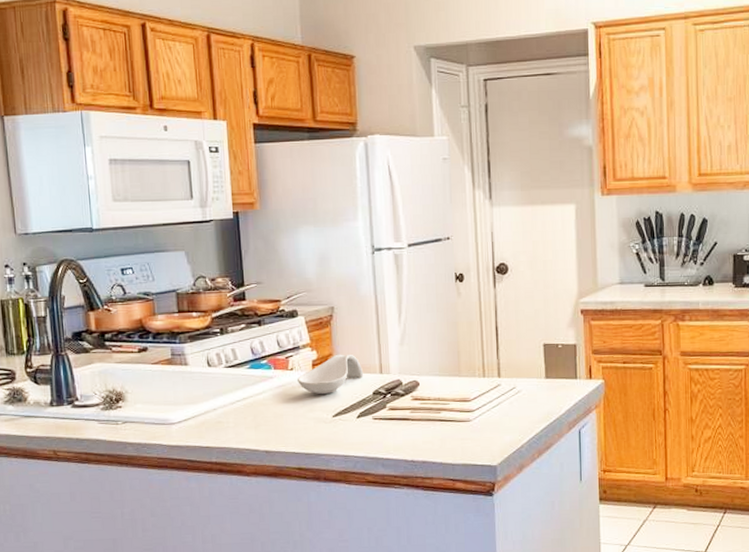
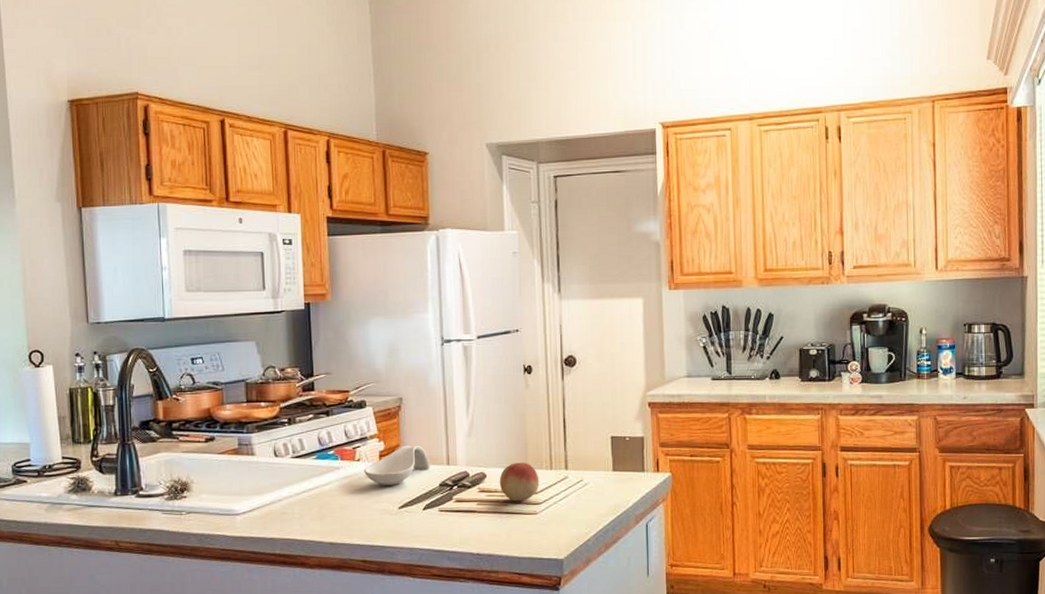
fruit: none [432,370,472,409] -> present [499,462,540,502]

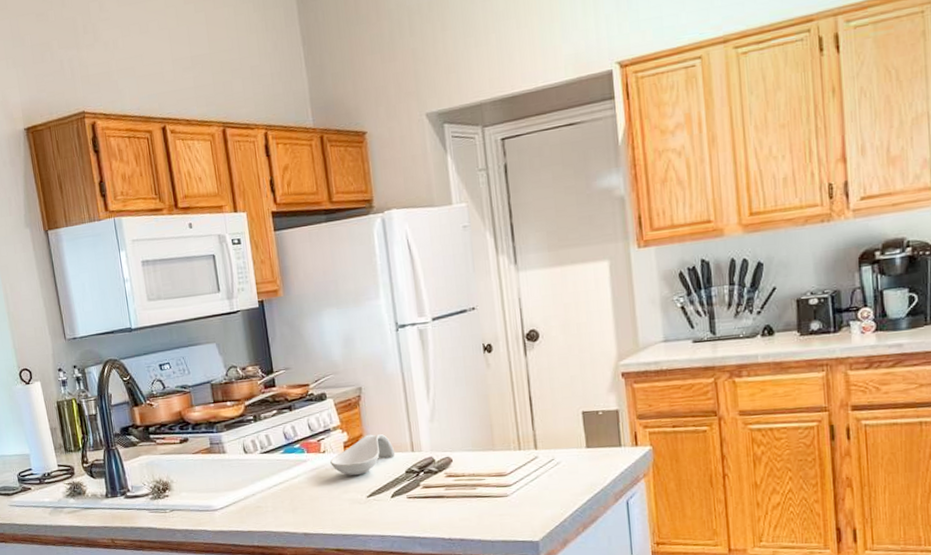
fruit: present [499,462,540,502] -> none [466,444,508,485]

